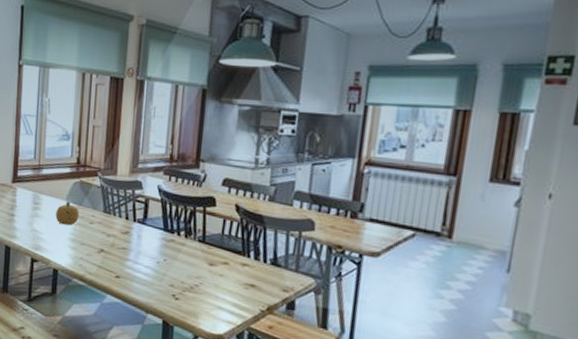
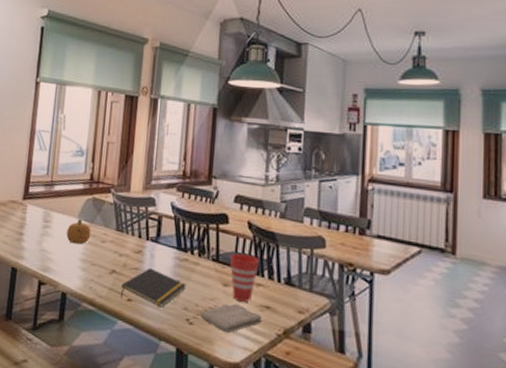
notepad: none [108,247,173,284] -> present [120,267,187,308]
washcloth: none [185,281,247,309] -> present [200,303,262,334]
cup: none [216,235,246,281] -> present [229,253,260,302]

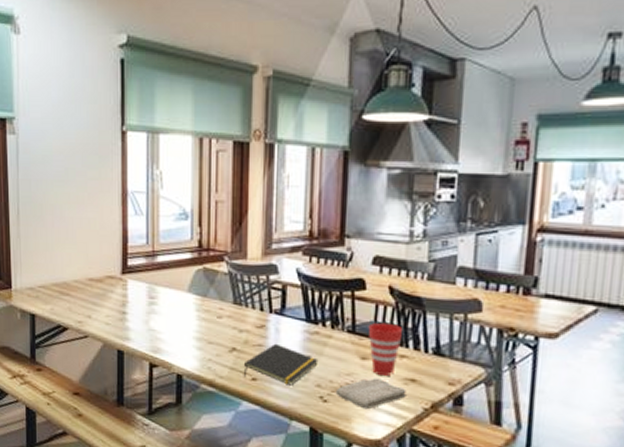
fruit: present [66,218,91,245] -> none [176,292,205,322]

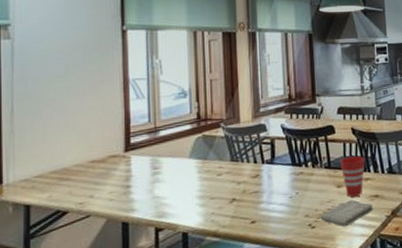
notepad: present [243,343,319,386] -> none [243,188,305,222]

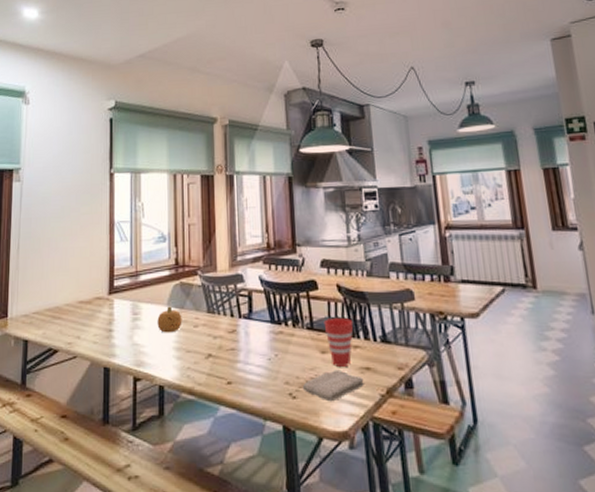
fruit: none [179,158,206,184] -> present [157,306,182,333]

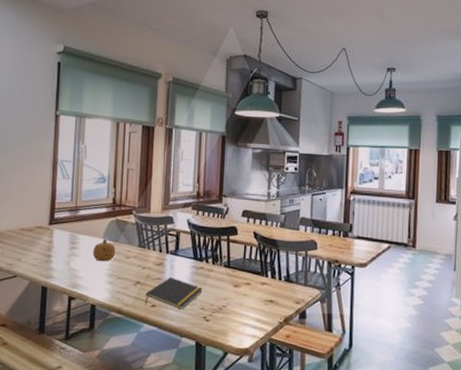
notepad: none [219,346,285,386] -> present [144,277,203,310]
washcloth: present [302,370,364,402] -> none [215,300,267,326]
cup: present [323,317,354,367] -> none [239,259,264,299]

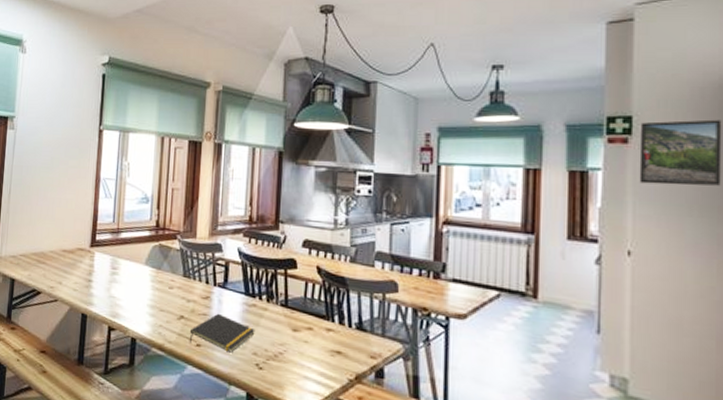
fruit: present [93,239,116,262] -> none [134,265,159,291]

